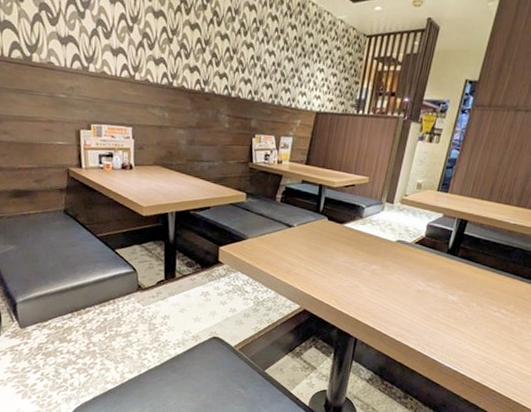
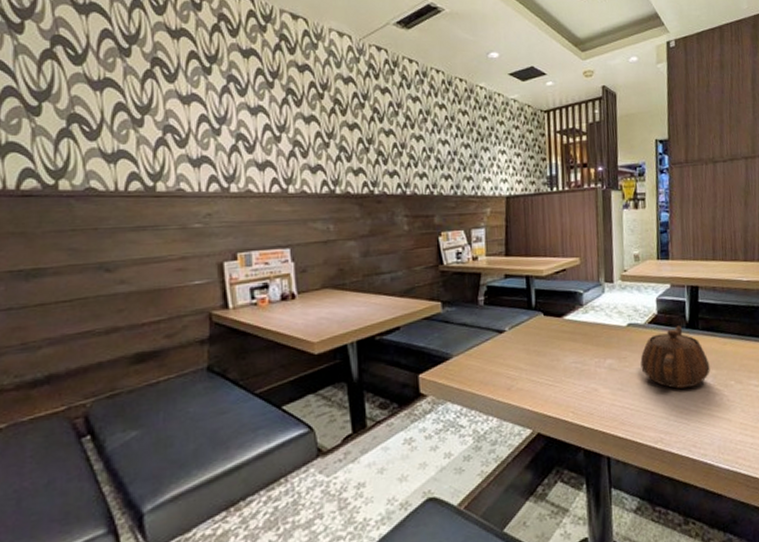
teapot: none [399,249,459,301] -> present [640,325,710,389]

